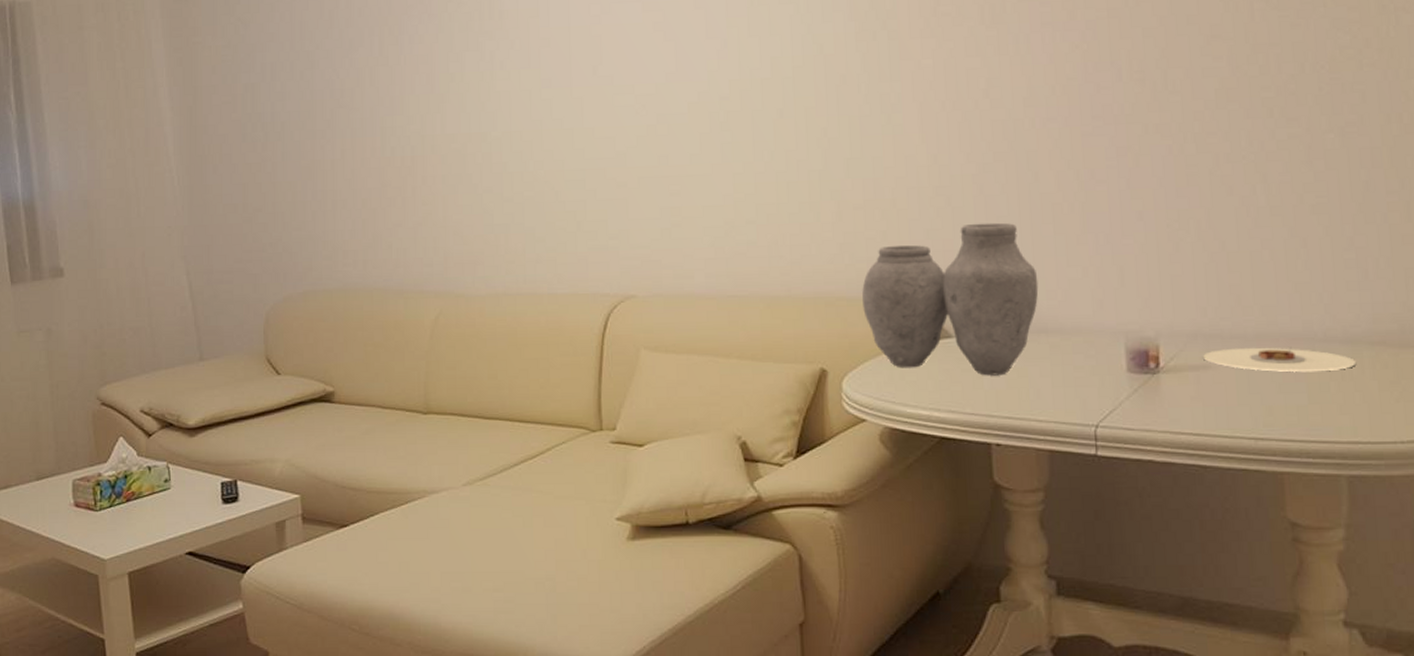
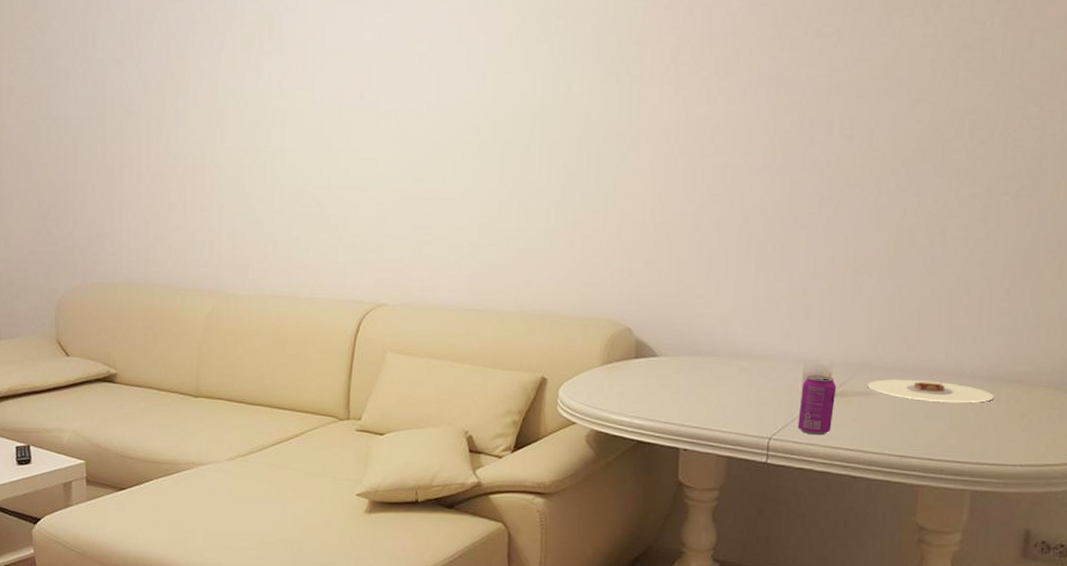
vase: present [862,222,1039,376] -> none [583,257,737,391]
beverage can: none [1126,348,1168,419] -> present [797,375,836,435]

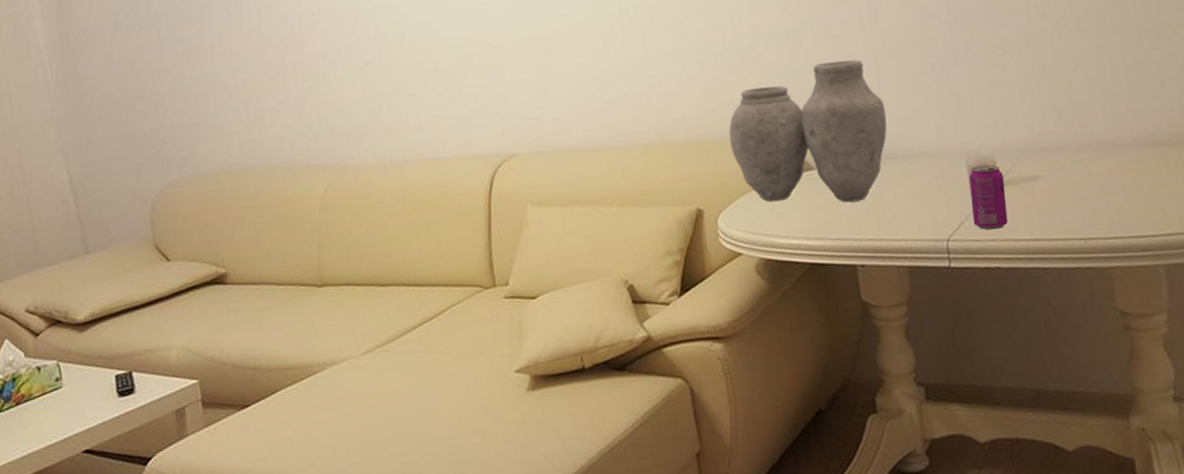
vase: none [583,257,737,391] -> present [729,59,887,203]
plate: present [868,379,995,403] -> none [1034,153,1163,177]

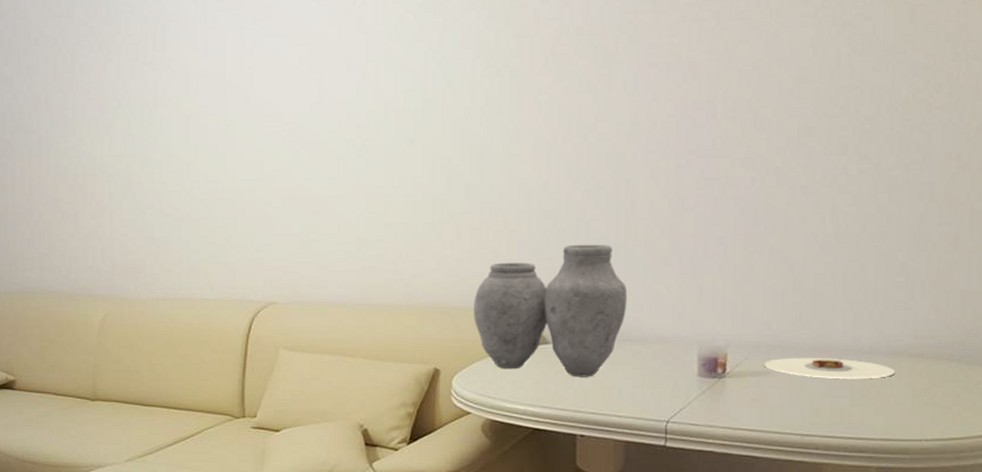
beverage can: present [969,165,1009,230] -> none [695,356,732,417]
plate: none [1034,153,1163,177] -> present [764,357,896,378]

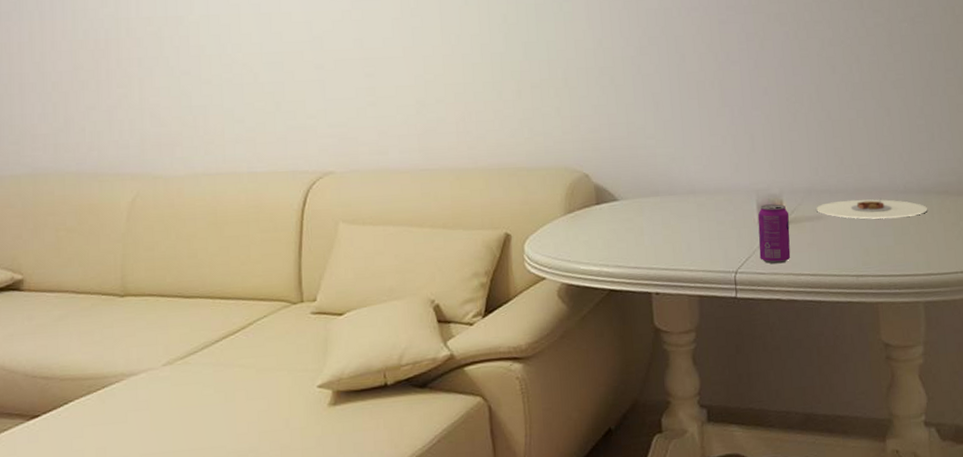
vase: present [474,244,627,377] -> none [540,98,687,233]
beverage can: none [695,356,732,417] -> present [758,204,791,264]

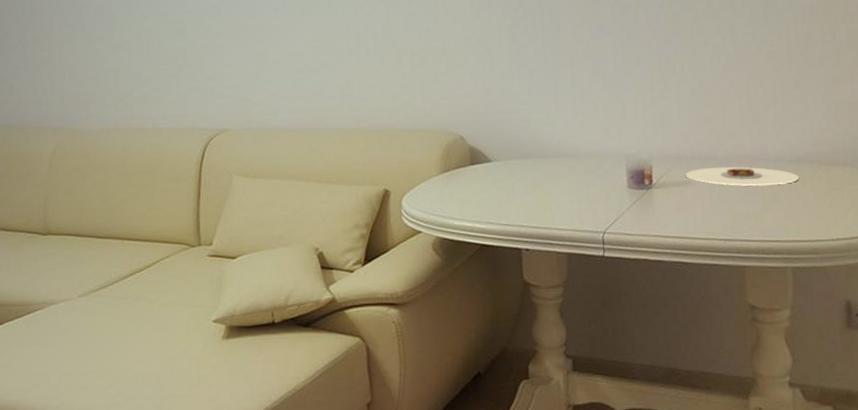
beverage can: present [758,204,791,264] -> none [627,169,659,226]

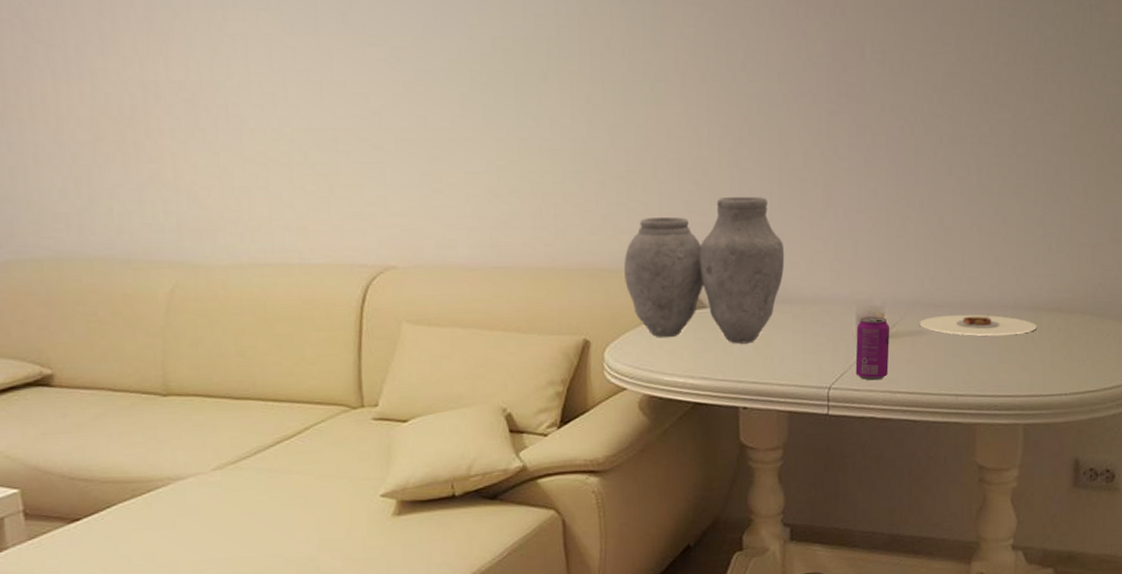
vase: none [418,66,559,193] -> present [624,196,785,344]
beverage can: none [627,169,659,226] -> present [855,316,889,381]

